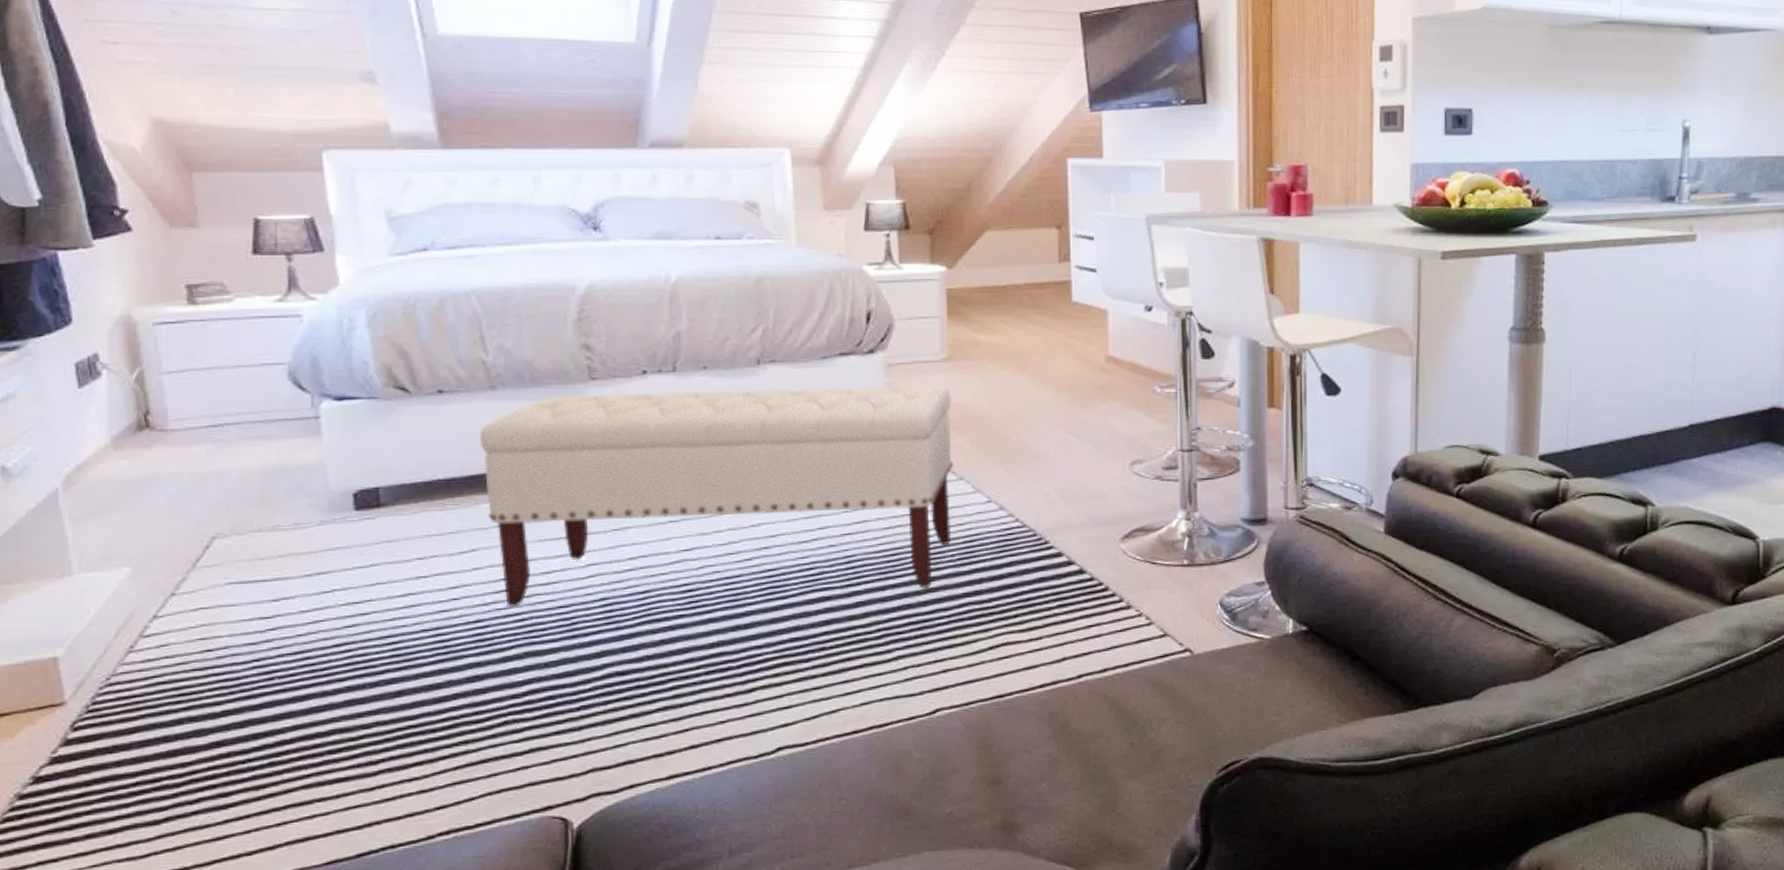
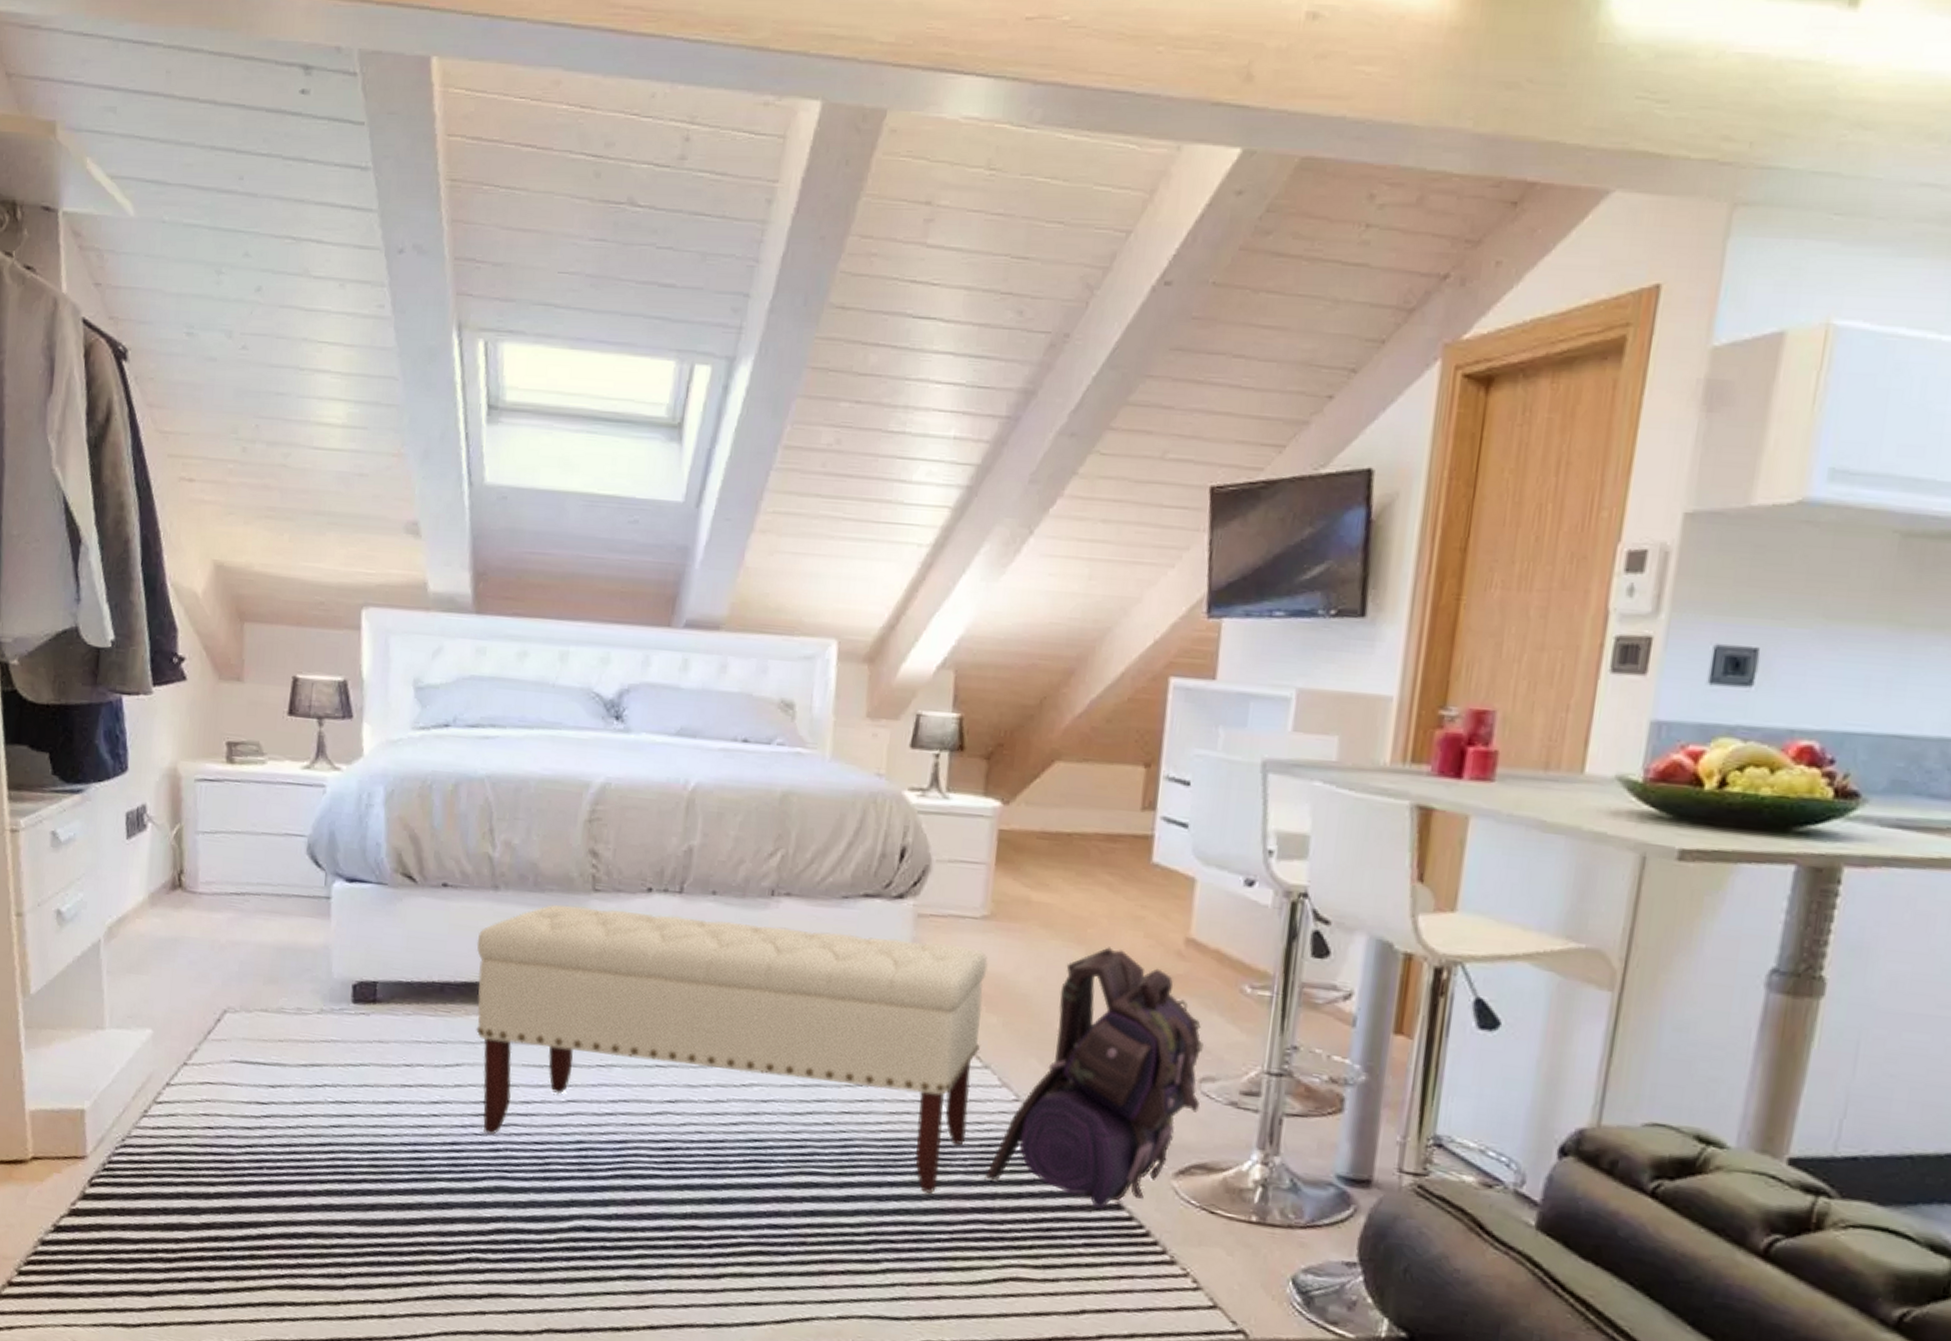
backpack: none [971,371,1134,576] -> present [984,947,1203,1209]

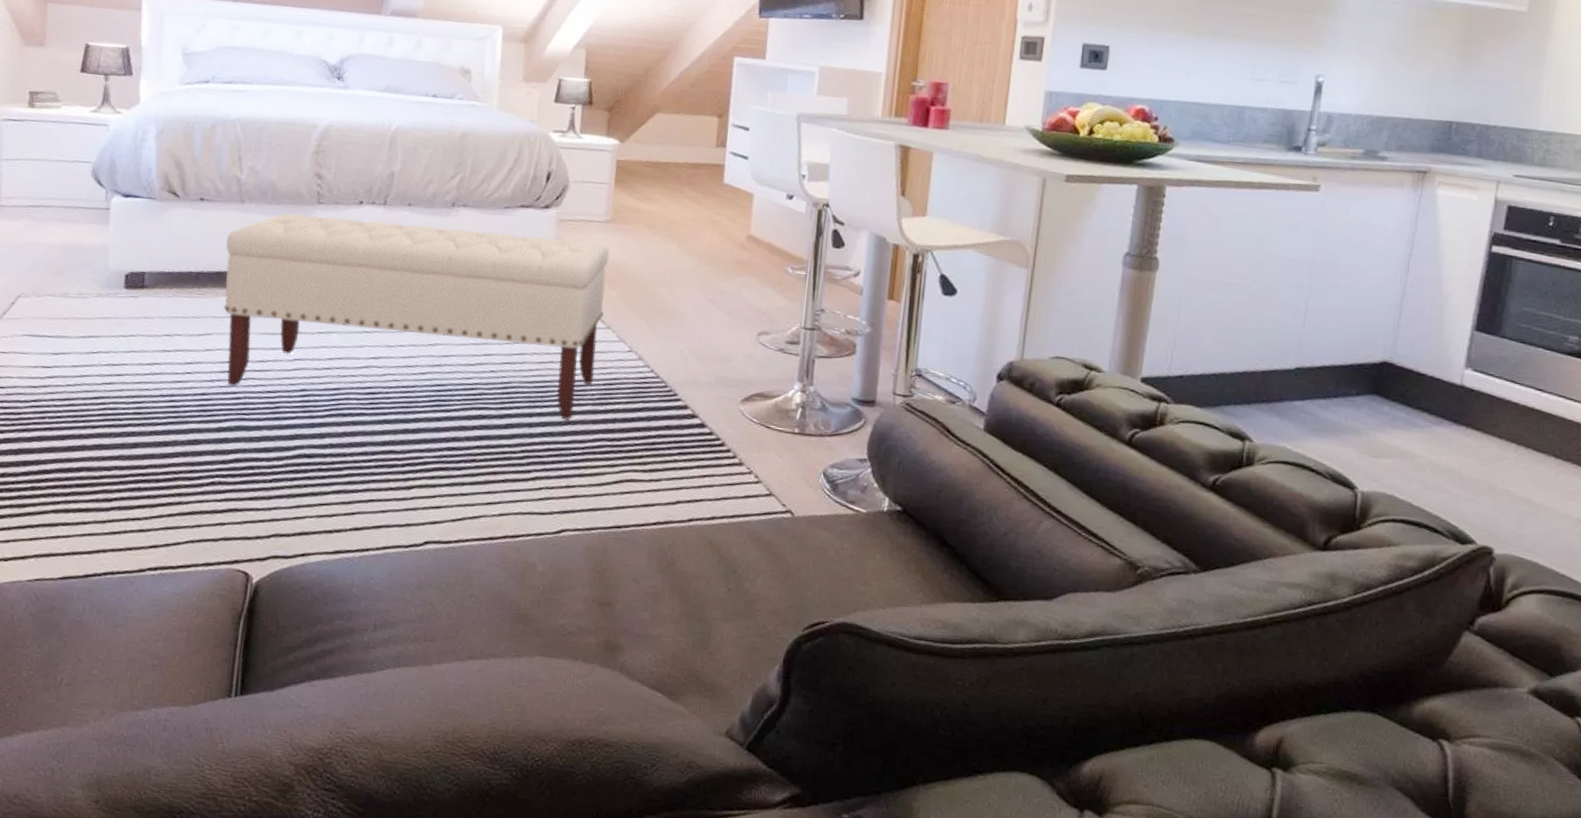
backpack: present [984,947,1203,1209] -> none [607,242,760,427]

